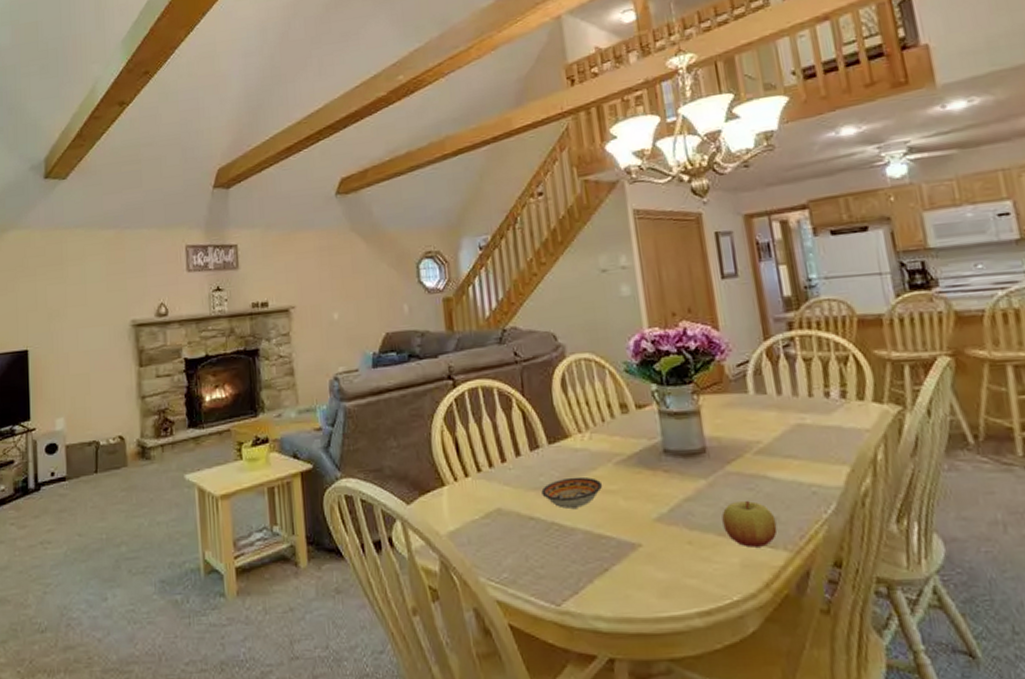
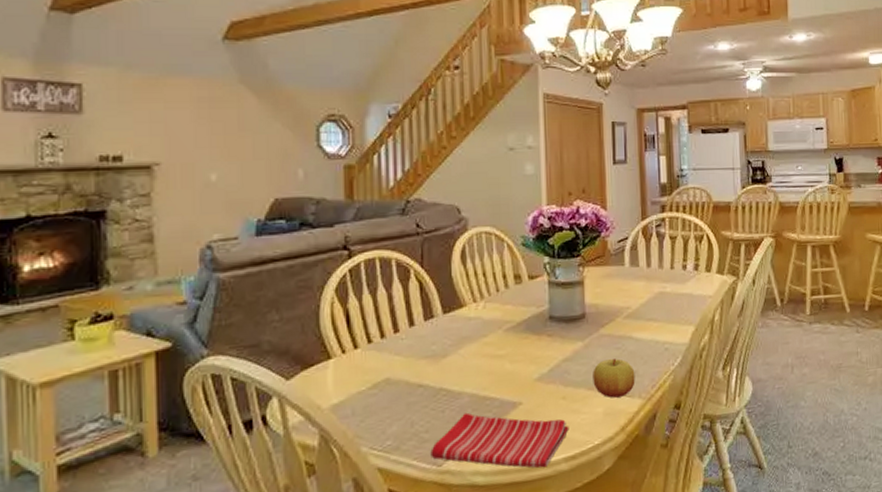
bowl: present [541,476,603,510] -> none [432,343,492,375]
dish towel: none [547,550,700,621] -> present [430,412,569,468]

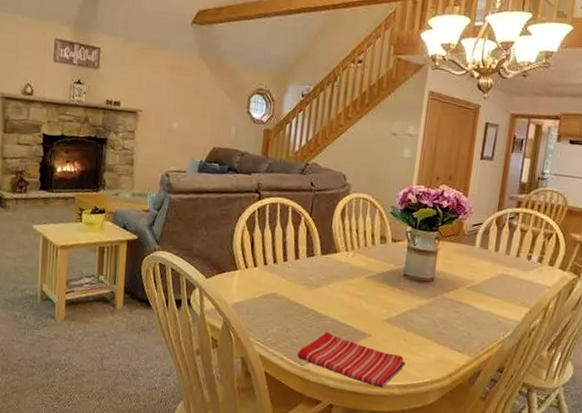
apple: present [593,358,635,398] -> none [431,318,468,351]

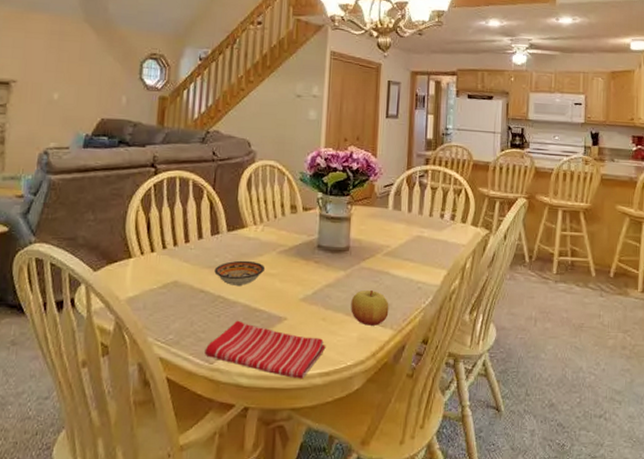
bowl: none [308,281,354,304] -> present [214,260,266,287]
apple: none [431,318,468,351] -> present [351,290,389,326]

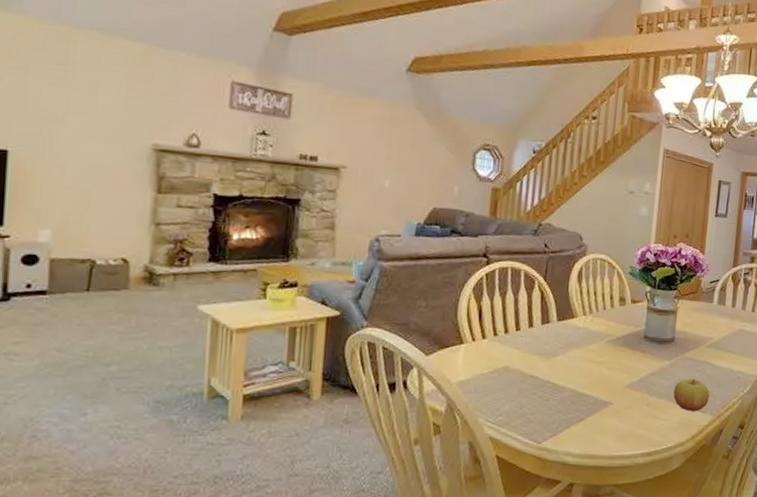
dish towel: present [204,320,326,379] -> none [533,404,649,459]
bowl: present [214,260,266,287] -> none [544,348,594,373]

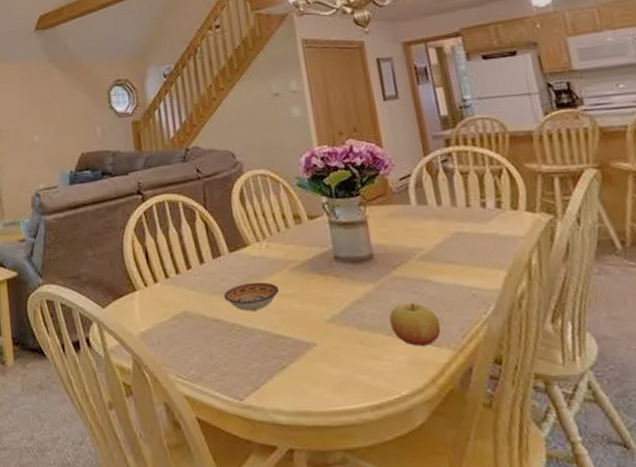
bowl: none [544,348,594,373] -> present [224,281,280,312]

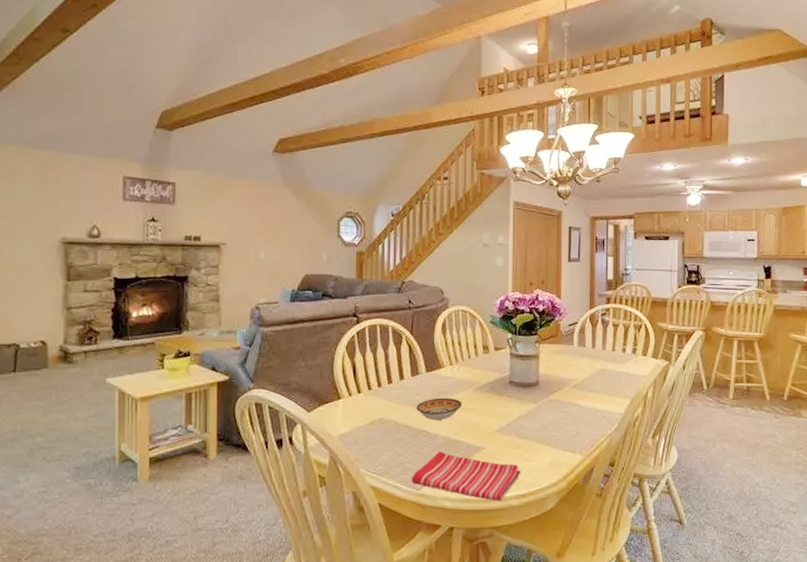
dish towel: none [231,349,371,415] -> present [411,451,521,501]
apple: present [389,303,441,346] -> none [542,420,578,452]

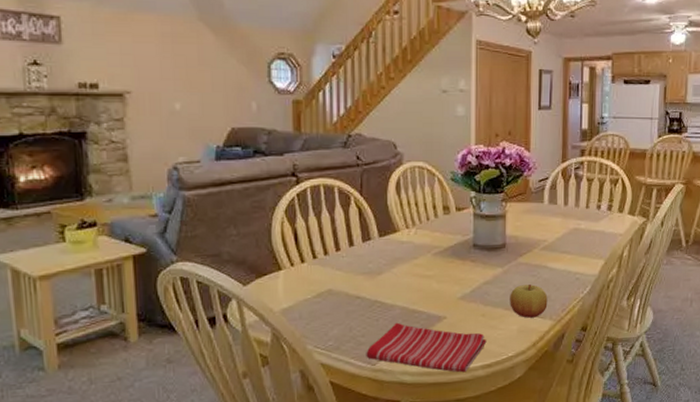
bowl: present [416,397,463,421] -> none [369,264,421,291]
apple: none [542,420,578,452] -> present [510,284,548,318]

